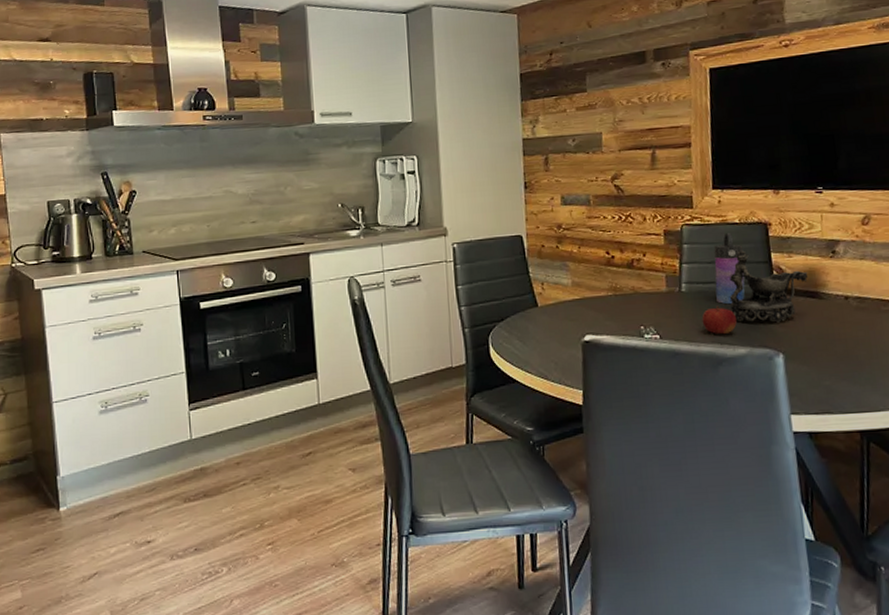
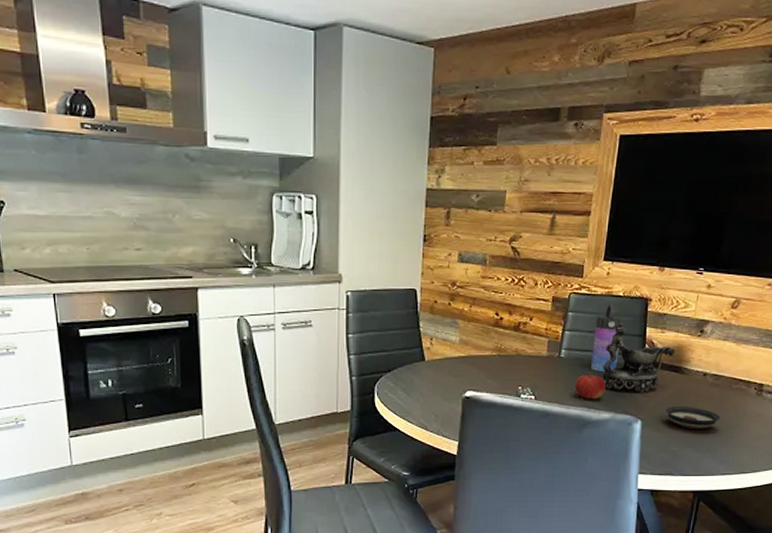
saucer: none [809,334,875,360] -> present [666,407,720,430]

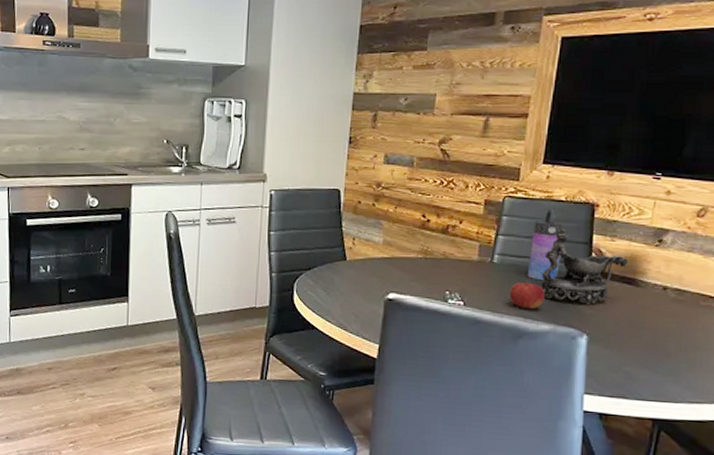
saucer: present [666,407,720,430] -> none [617,322,685,350]

